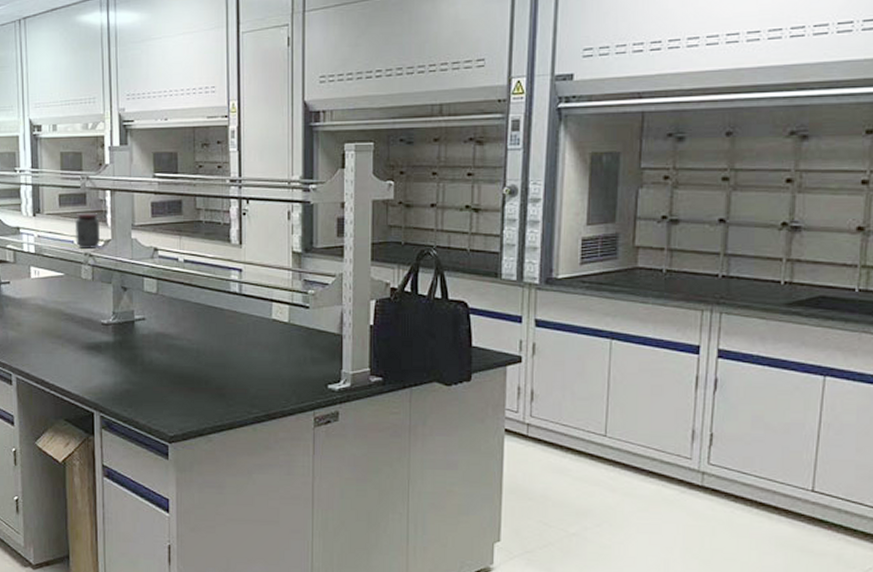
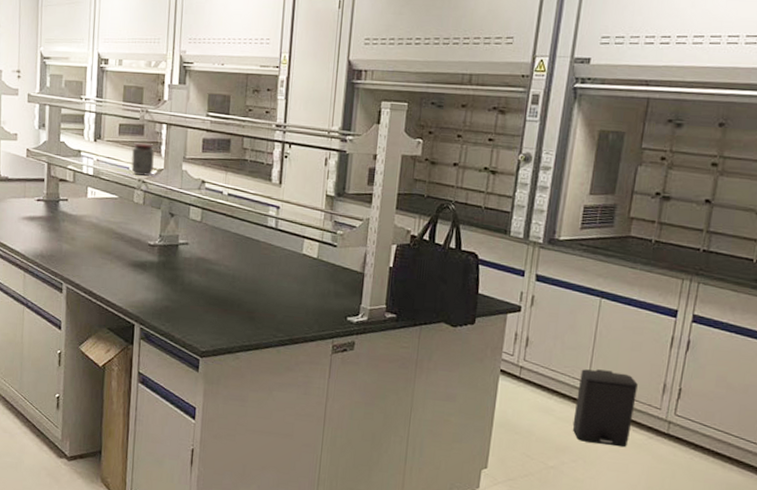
pedal bin: none [592,420,662,504] -> present [572,369,638,447]

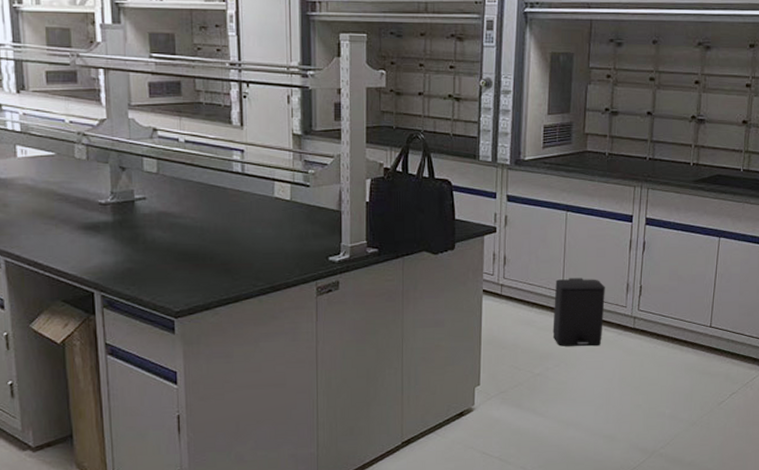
jar: present [131,142,155,176] -> none [66,91,94,128]

